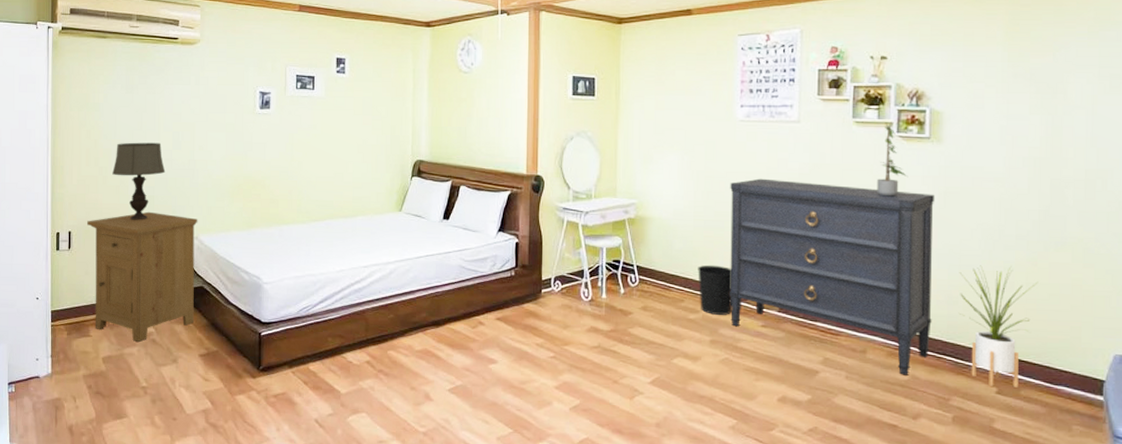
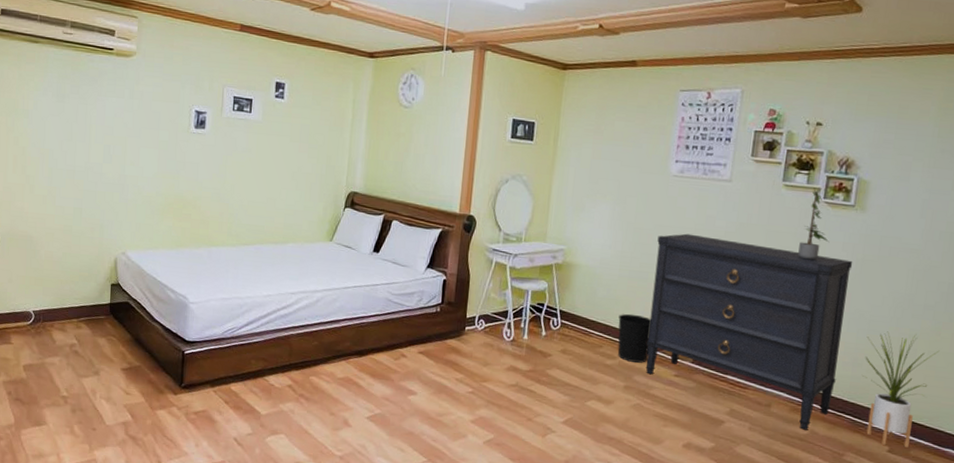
nightstand: present [87,211,198,342] -> none [12,223,126,352]
table lamp: present [112,142,166,220] -> none [40,152,95,232]

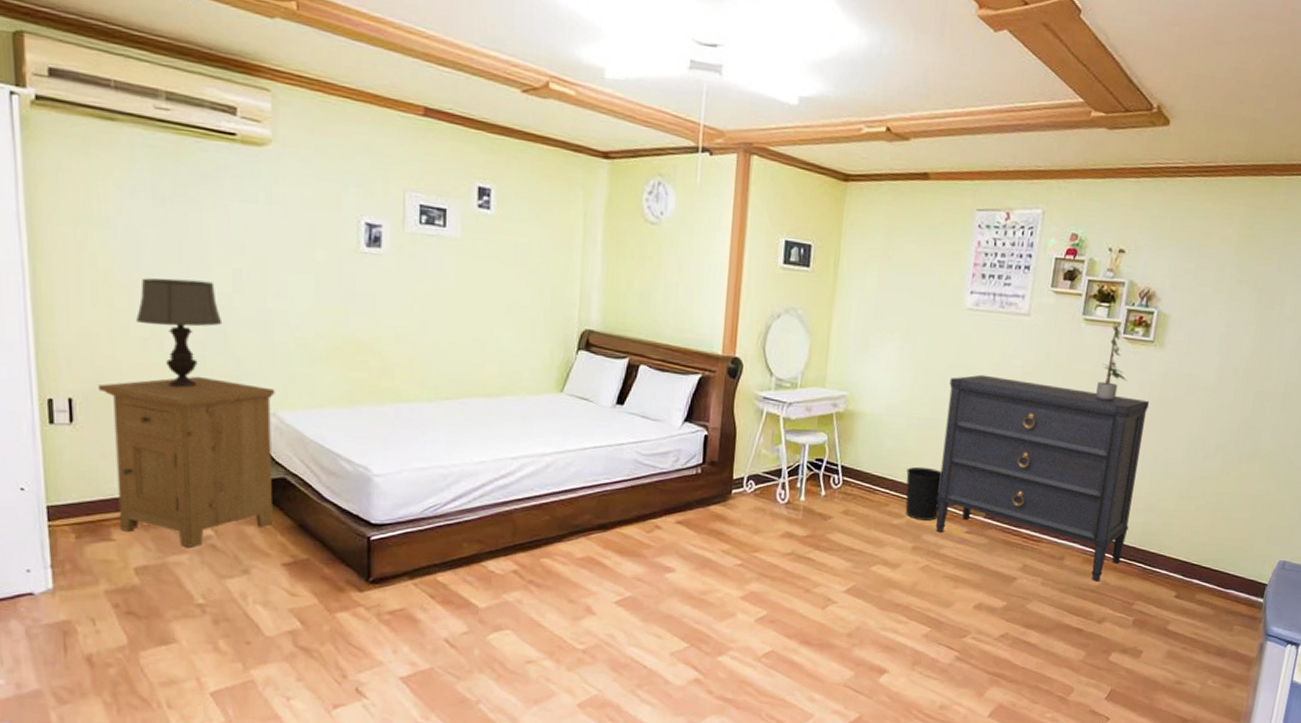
nightstand: none [12,223,126,352] -> present [99,376,275,547]
table lamp: none [40,152,95,232] -> present [136,278,223,388]
house plant: present [862,331,940,448] -> none [1154,474,1228,592]

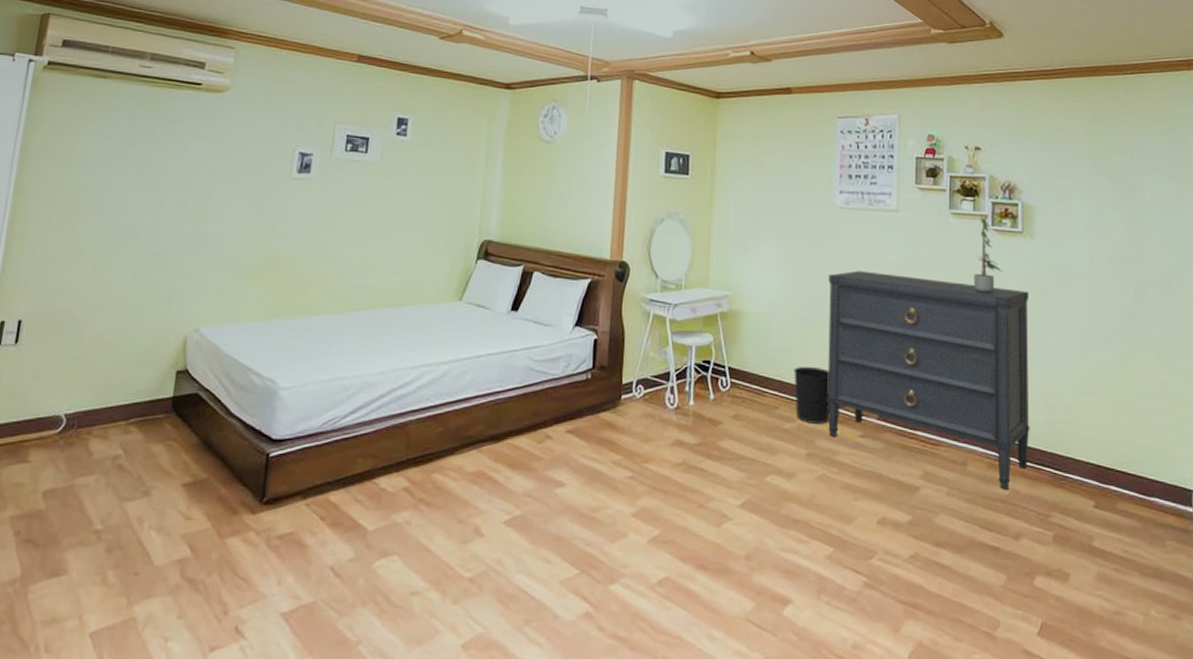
nightstand: present [99,376,275,547] -> none [37,295,202,468]
table lamp: present [136,278,223,388] -> none [91,207,165,307]

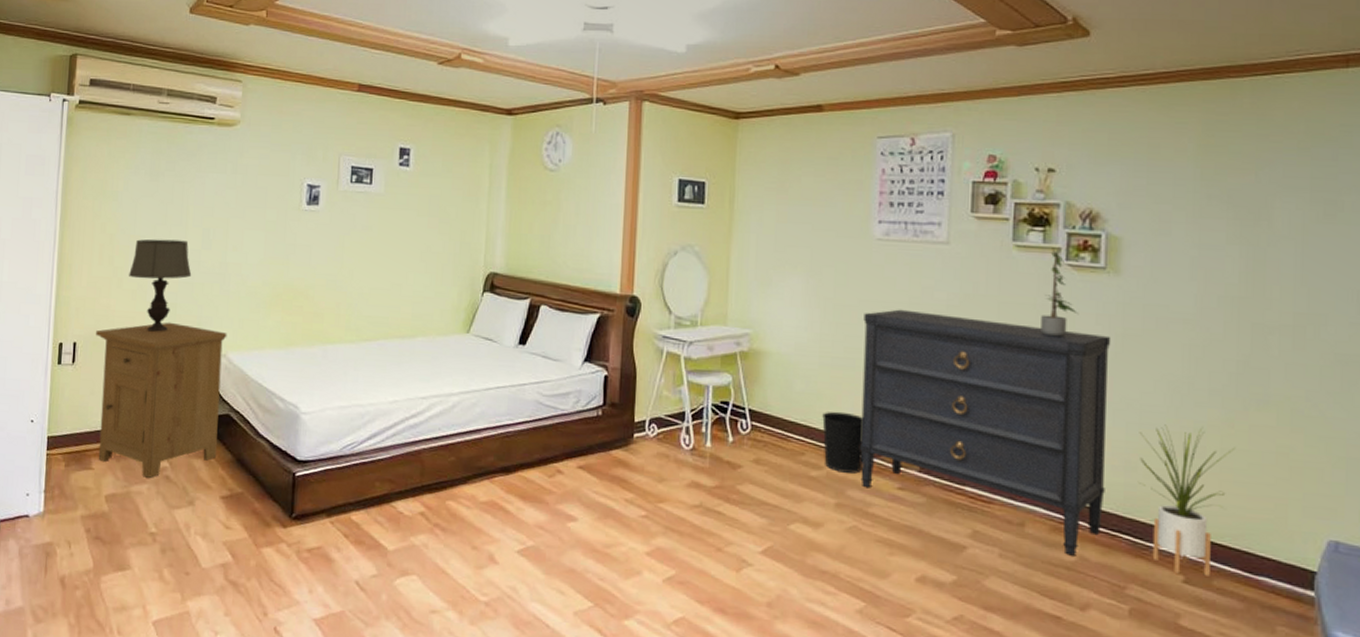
nightstand: none [37,295,202,468] -> present [96,322,227,478]
table lamp: none [91,207,165,307] -> present [129,239,192,332]
house plant: none [1054,367,1128,501] -> present [1139,424,1236,576]

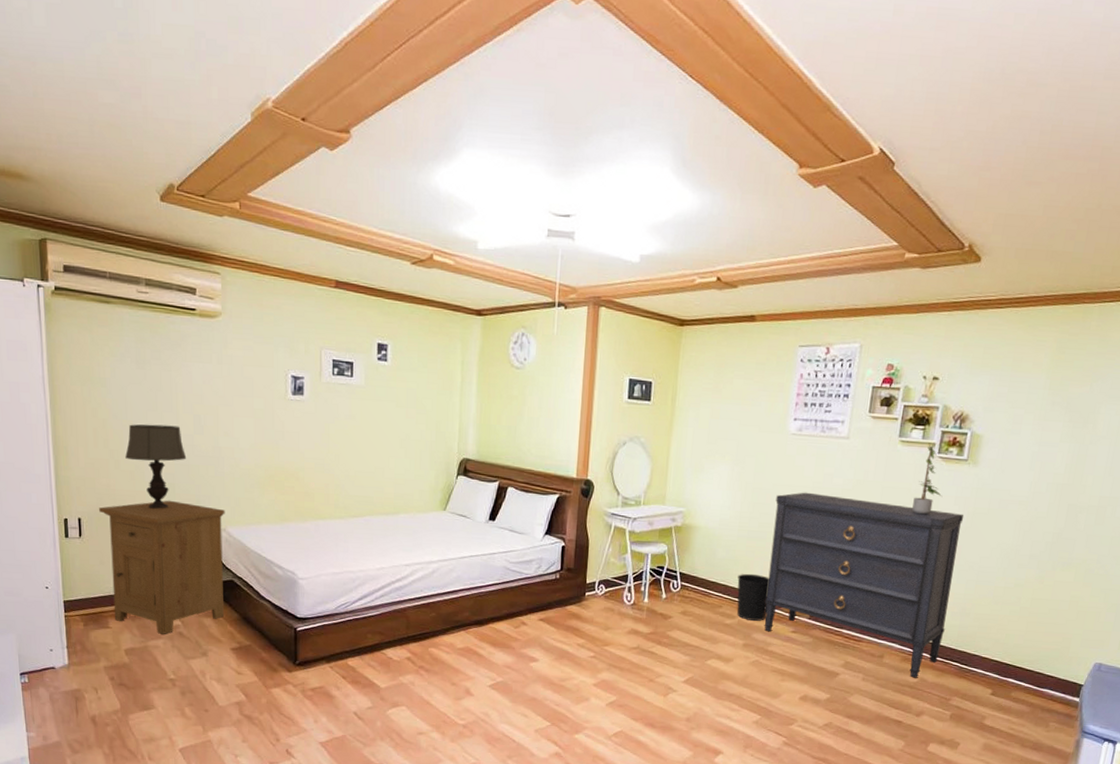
house plant: present [1139,424,1236,576] -> none [970,581,1042,690]

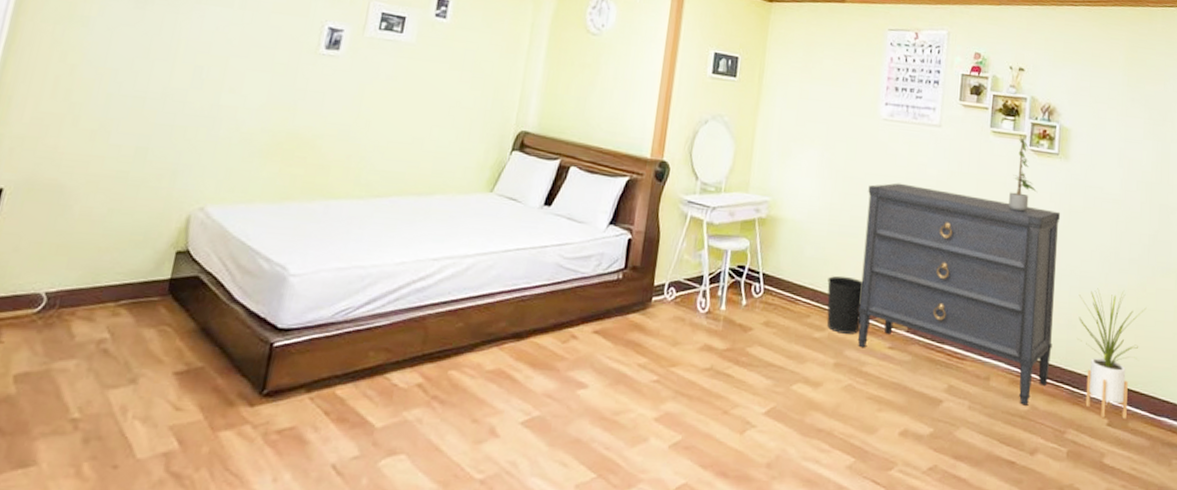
nightstand: present [99,500,225,634] -> none [11,168,209,352]
table lamp: present [125,424,187,509] -> none [89,72,174,180]
house plant: none [970,581,1042,690] -> present [1077,288,1147,419]

